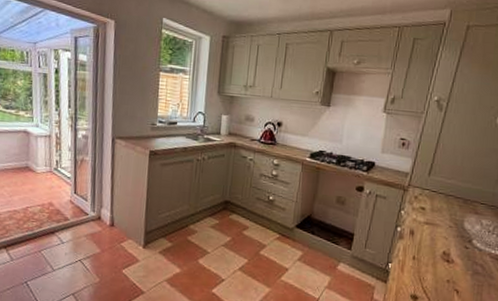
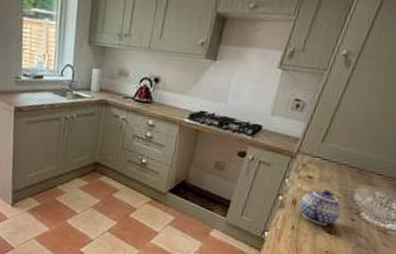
teapot: none [417,220,455,255] -> present [299,190,342,226]

